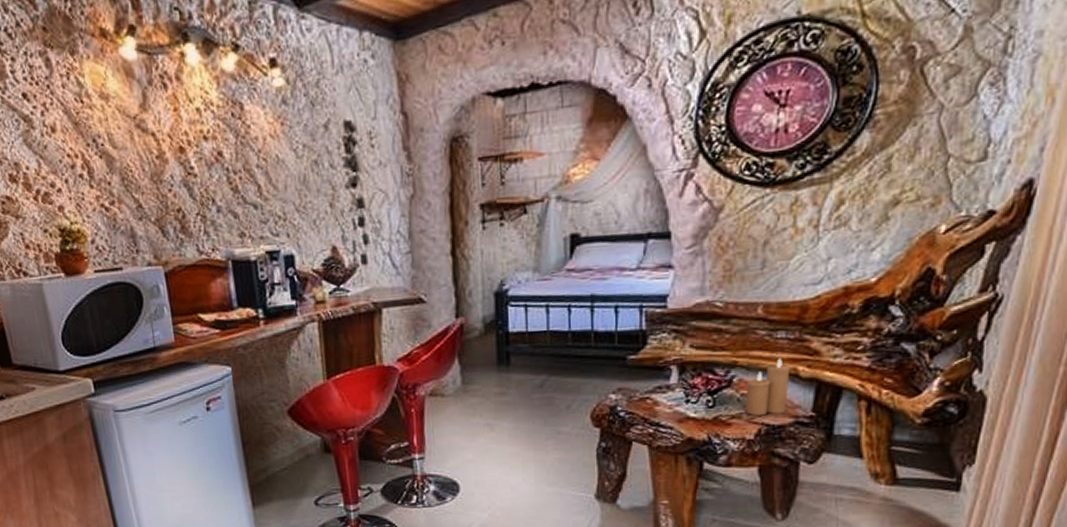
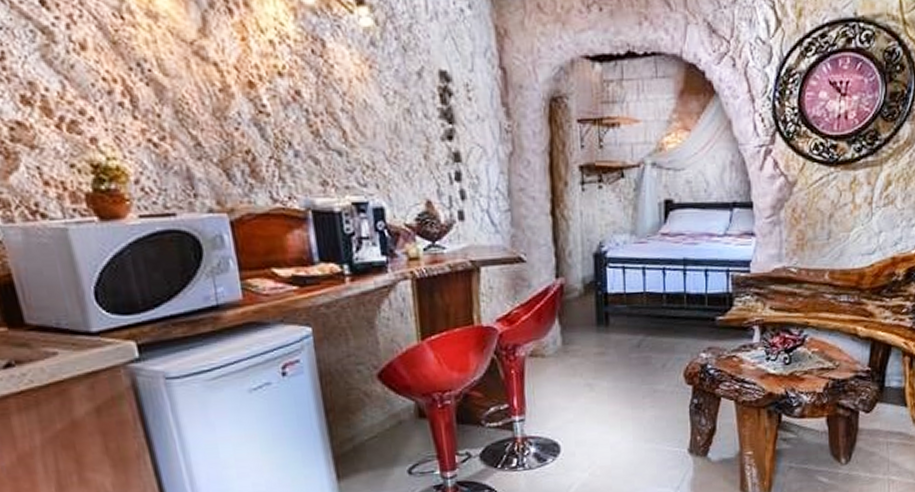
candle: present [745,358,791,416] -> none [815,319,851,372]

